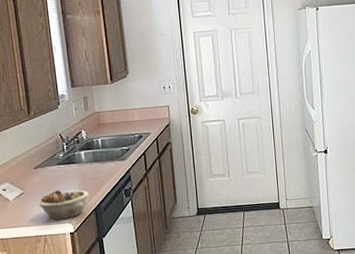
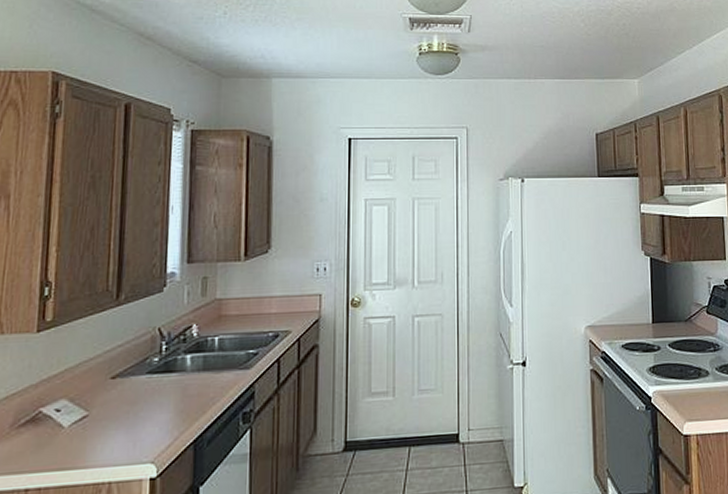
succulent planter: present [38,189,89,220] -> none [108,411,188,458]

